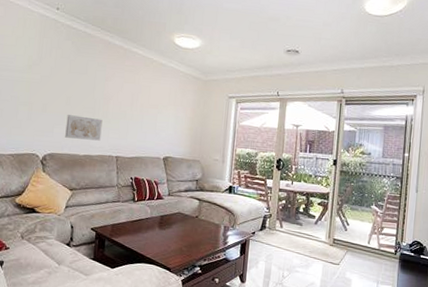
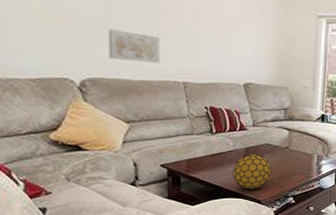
decorative ball: none [148,221,182,257] -> present [233,153,272,190]

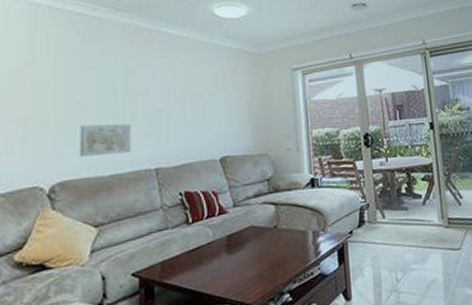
decorative ball: present [233,153,272,190] -> none [214,240,260,291]

